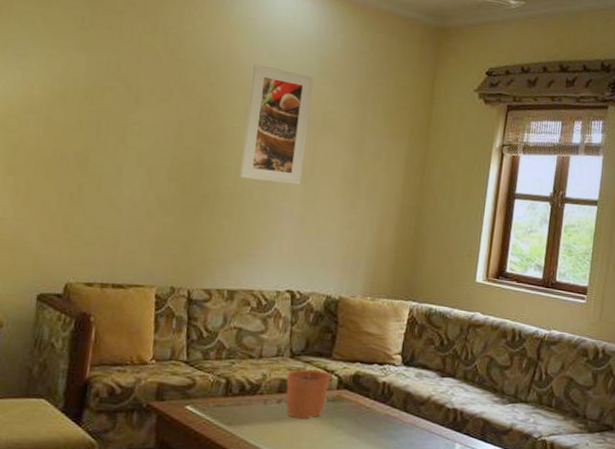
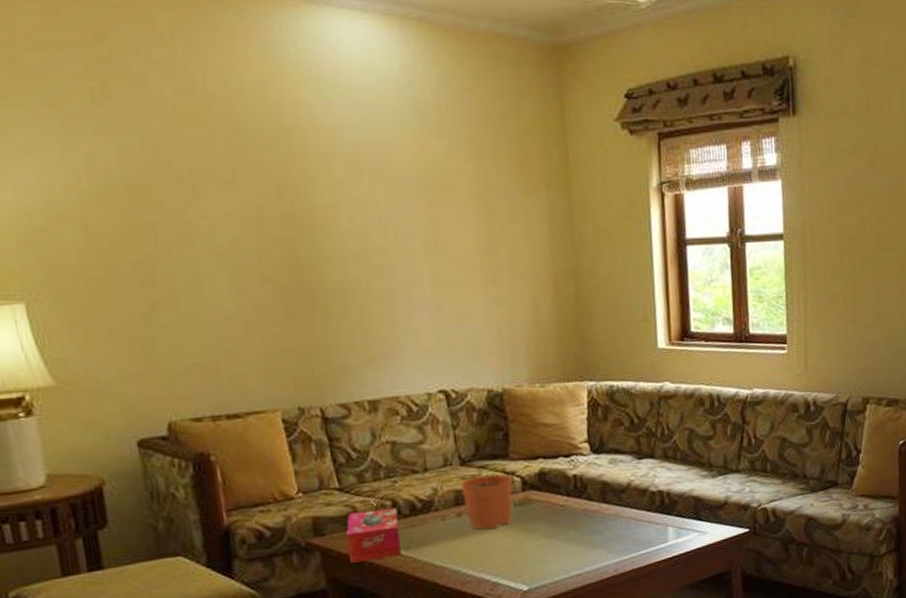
tissue box: none [180,384,229,430] -> present [346,507,402,563]
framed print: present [240,64,314,185] -> none [332,121,426,267]

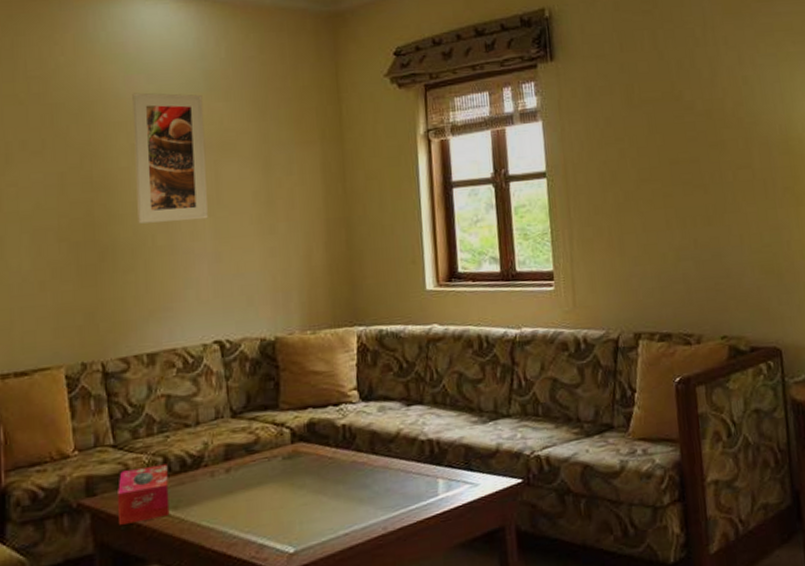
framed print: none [332,121,426,267] -> present [132,92,208,224]
plant pot: present [461,459,513,530] -> none [231,410,282,486]

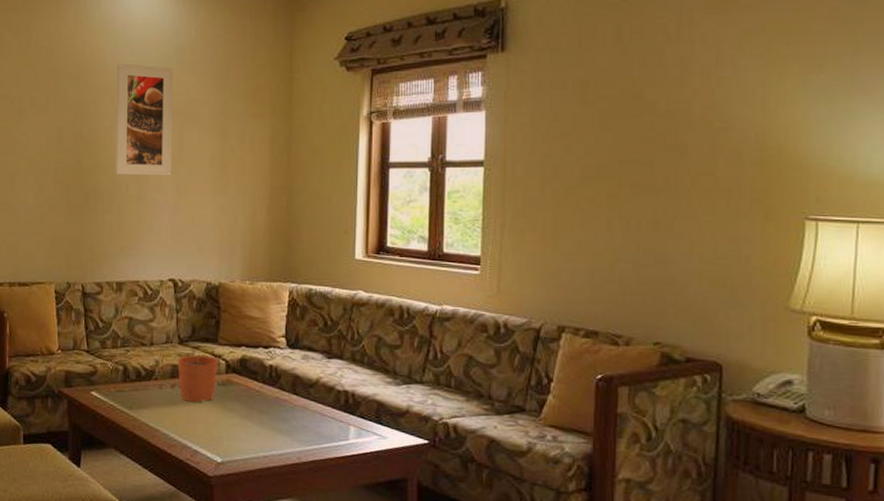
tissue box: present [118,464,170,525] -> none [88,371,126,414]
plant pot: none [231,410,282,486] -> present [177,342,218,403]

